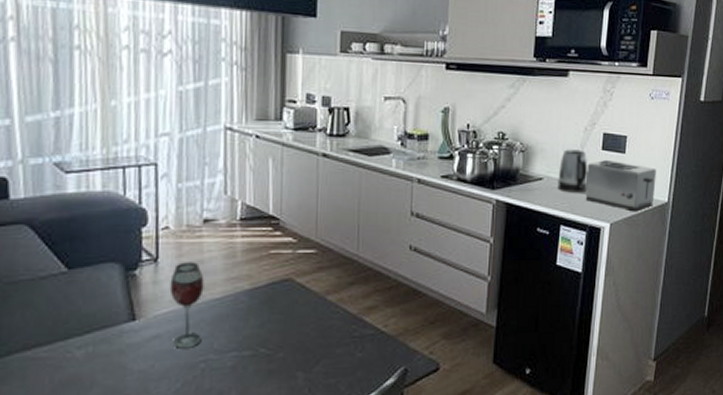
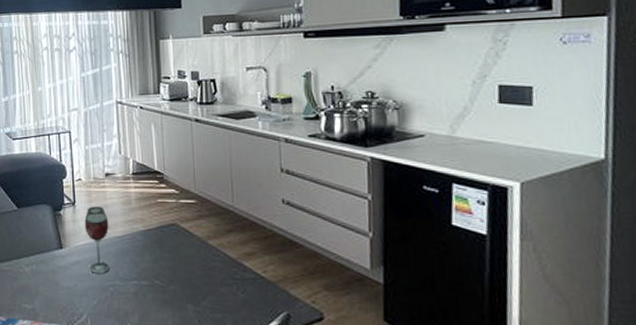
kettle: present [558,149,588,193] -> none [443,104,483,150]
toaster: present [585,160,656,212] -> none [480,114,584,170]

